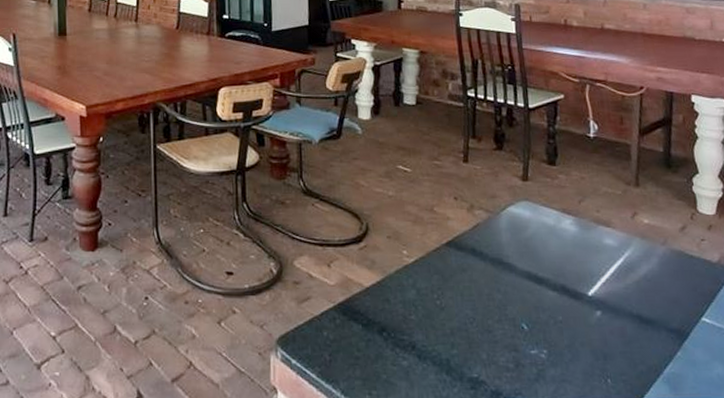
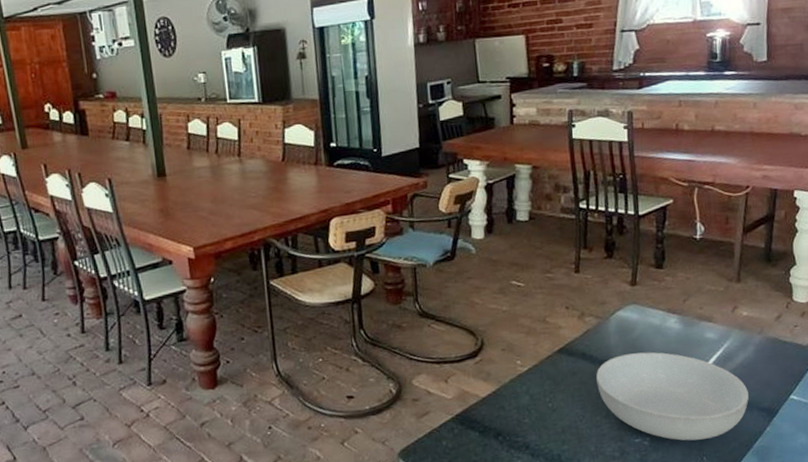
serving bowl: none [487,254,656,358] -> present [596,352,749,441]

